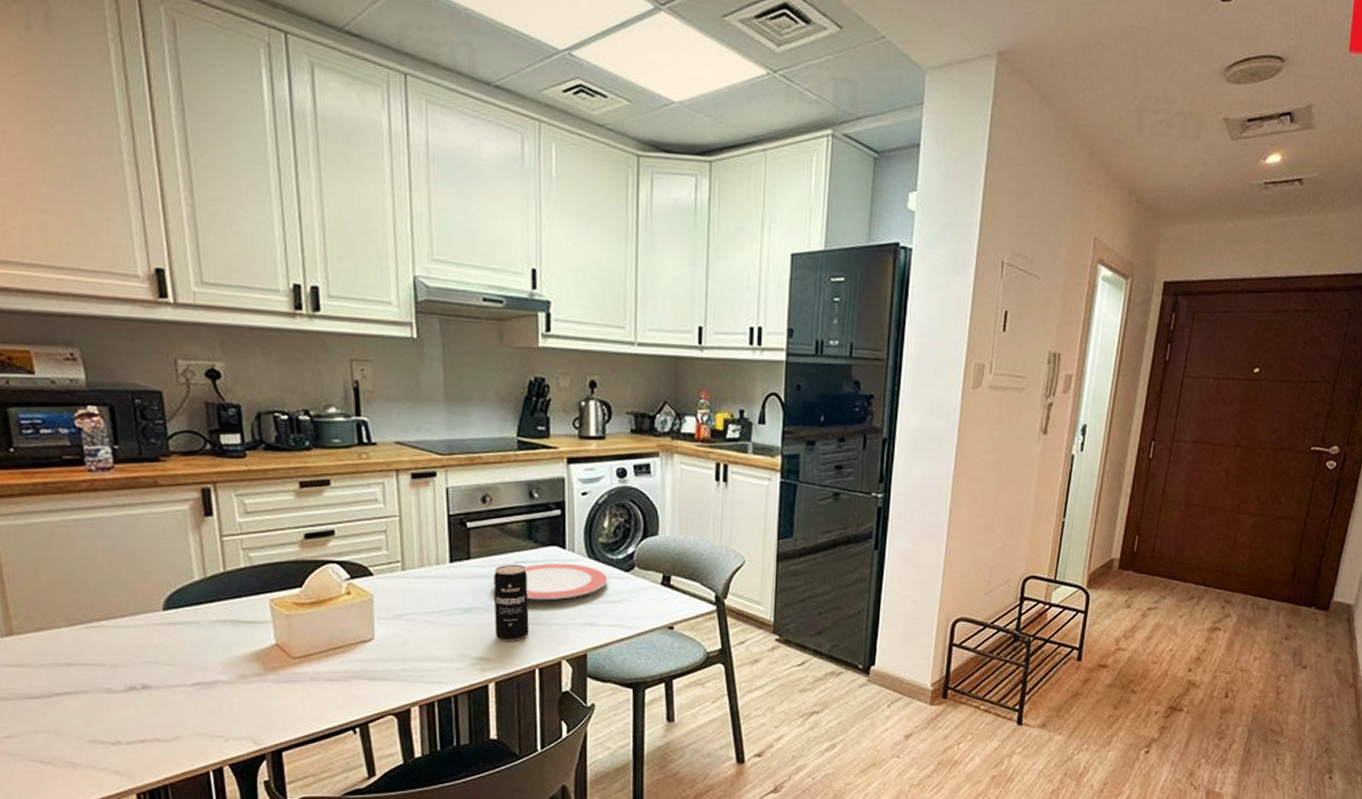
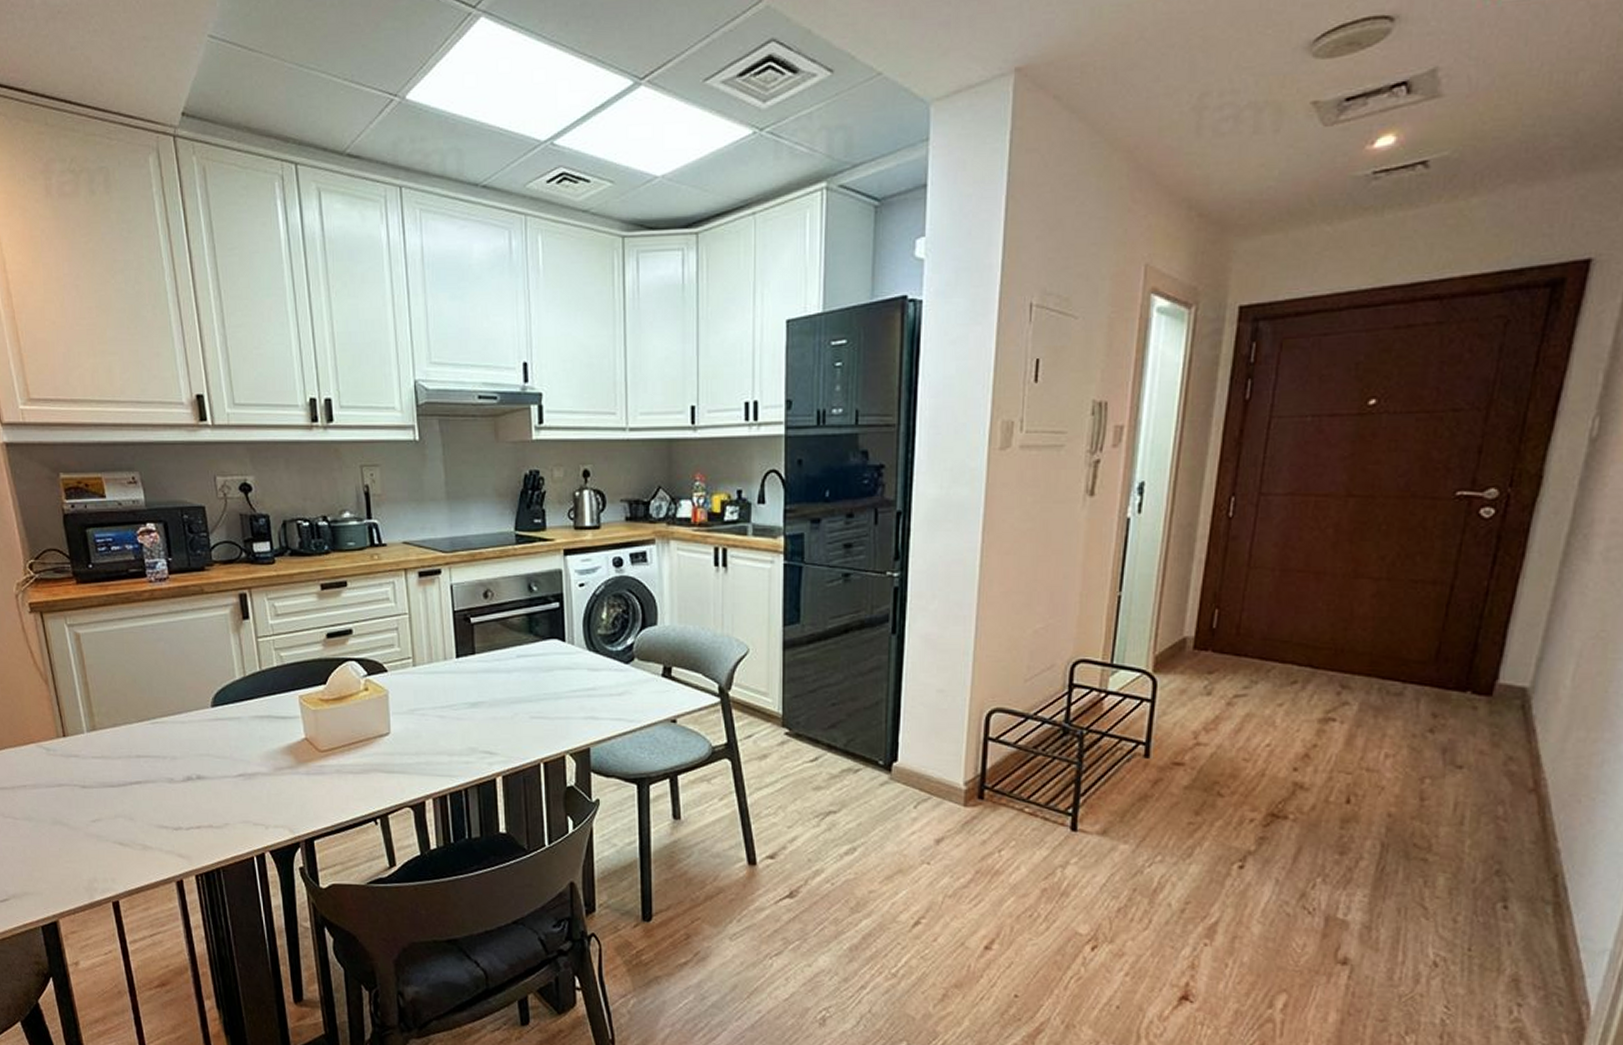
plate: present [492,563,608,601] -> none [496,657,608,694]
beverage can: present [494,564,529,641] -> none [498,658,533,735]

